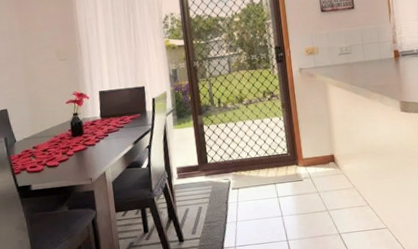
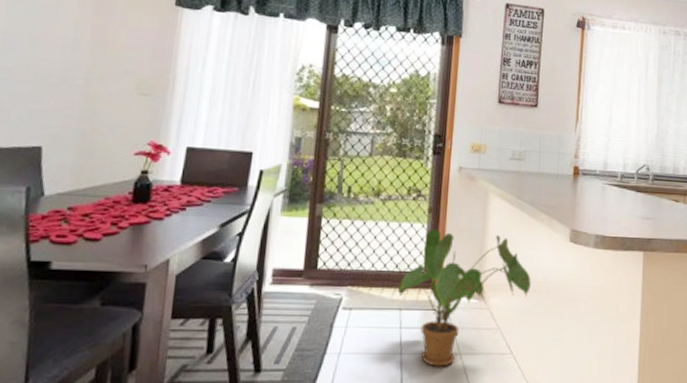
house plant: none [269,116,375,223] -> present [397,228,531,367]

